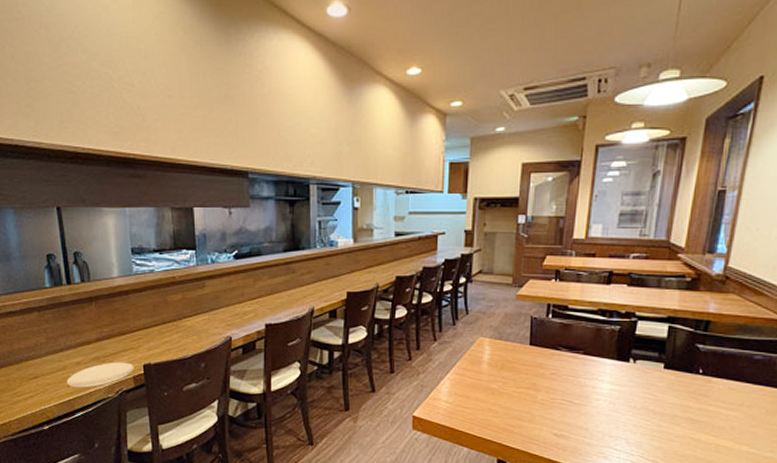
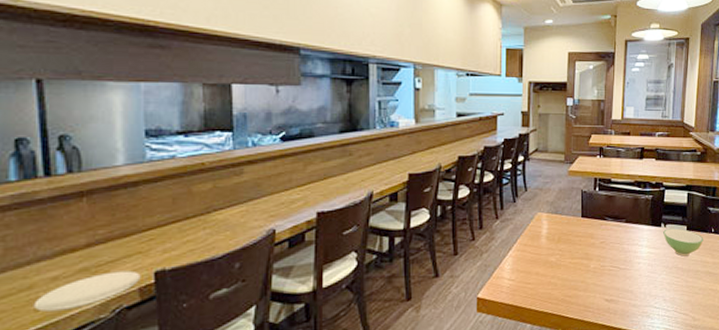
bowl: none [631,365,687,398] -> present [663,228,704,257]

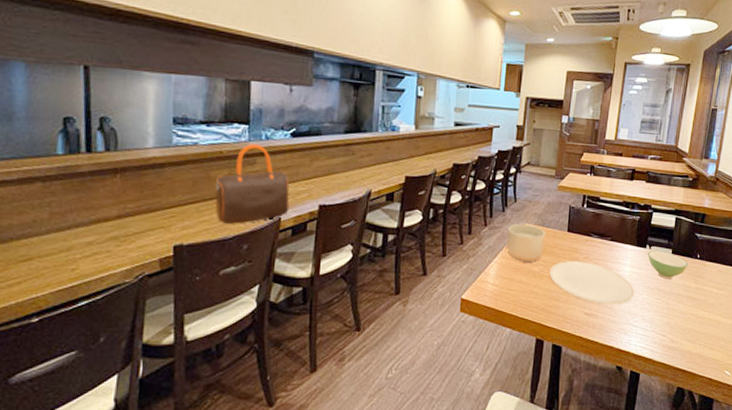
plate: present [33,270,141,313] -> none [71,242,162,273]
handbag: none [199,151,284,242] -> present [215,143,290,224]
cup: none [520,213,560,253] -> present [506,223,546,262]
plate: none [566,246,654,289] -> present [549,261,635,305]

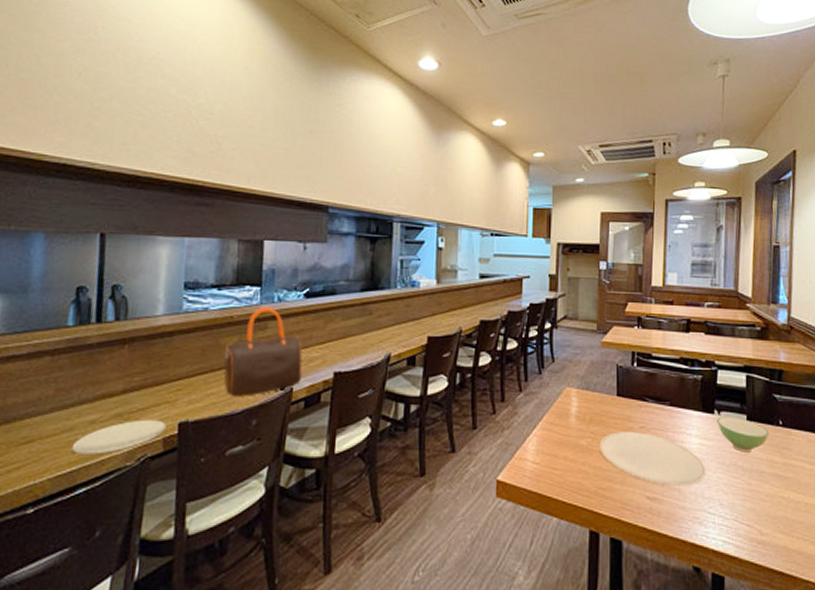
plate: none [71,242,162,273] -> present [71,419,167,456]
cup: present [506,223,546,262] -> none [546,387,592,434]

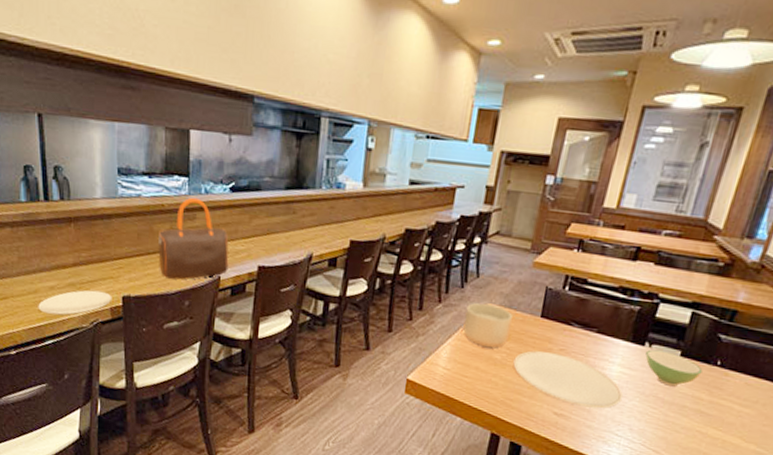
cup: none [546,387,592,434] -> present [463,302,514,348]

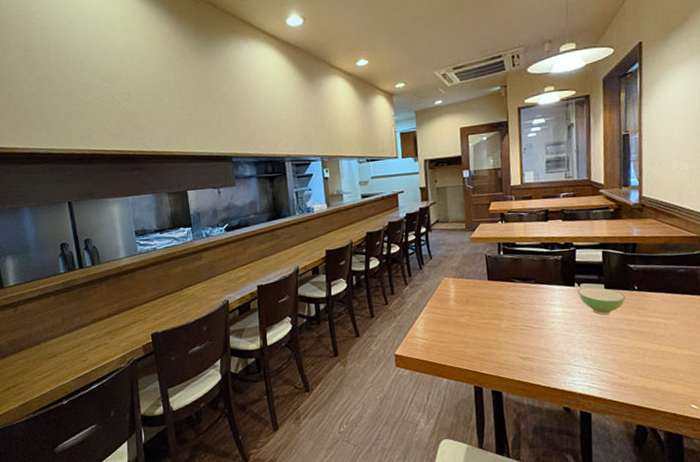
plate: present [38,290,112,316] -> none [82,333,143,363]
handbag: present [158,197,229,280] -> none [174,241,234,311]
cup: present [463,302,514,348] -> none [428,278,468,314]
plate: present [513,350,624,409] -> none [476,307,571,347]

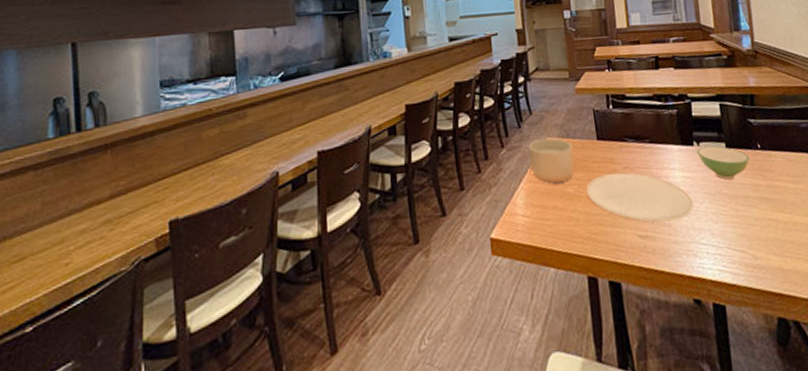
cup: none [428,278,468,314] -> present [528,137,575,184]
plate: none [476,307,571,347] -> present [586,172,694,223]

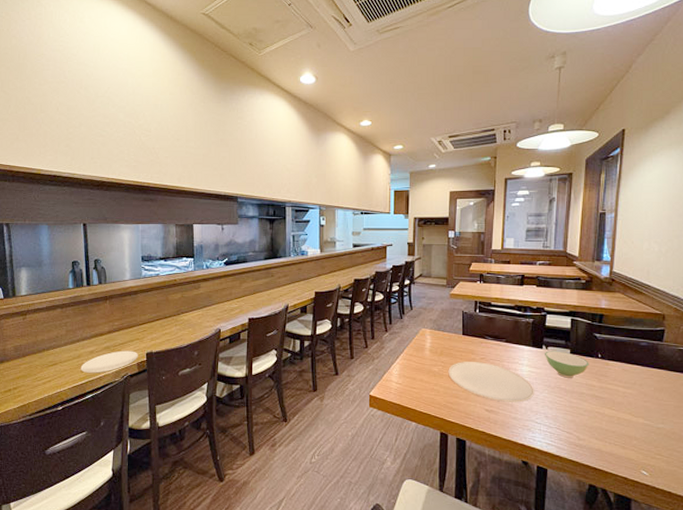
plate: none [64,220,157,267] -> present [80,350,139,374]
cup: present [528,137,575,184] -> none [406,328,442,363]

